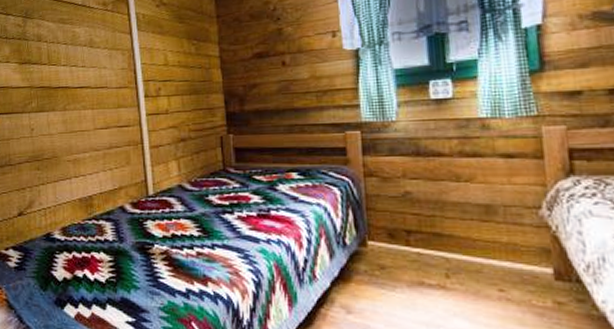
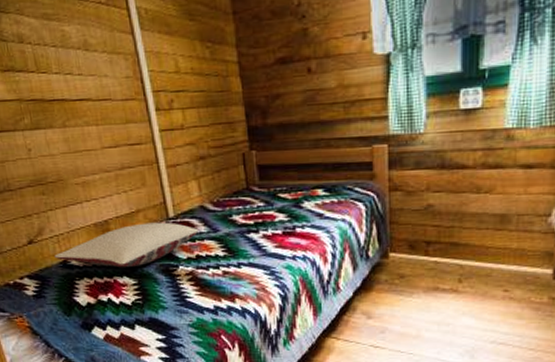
pillow: none [40,199,176,244] -> present [54,222,199,268]

